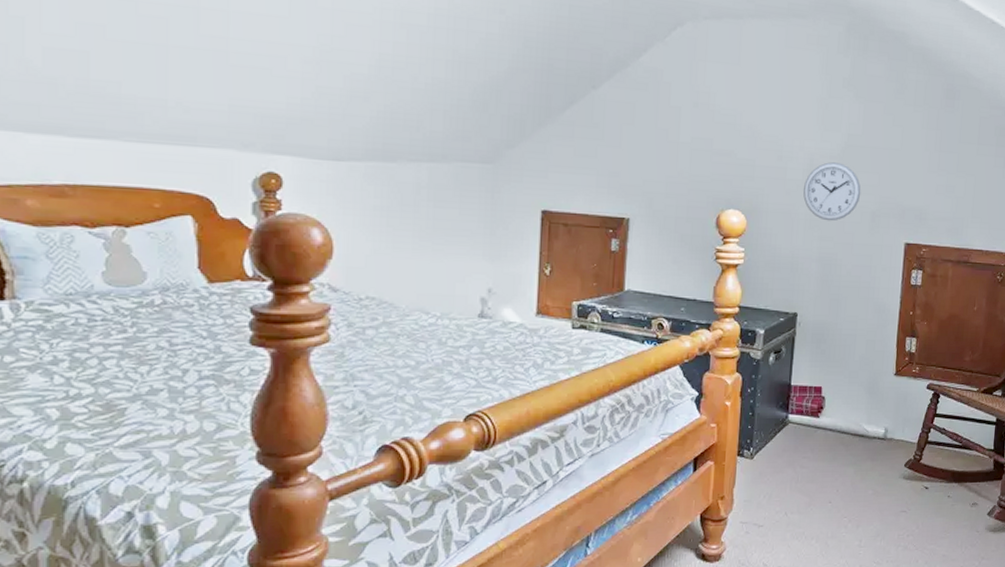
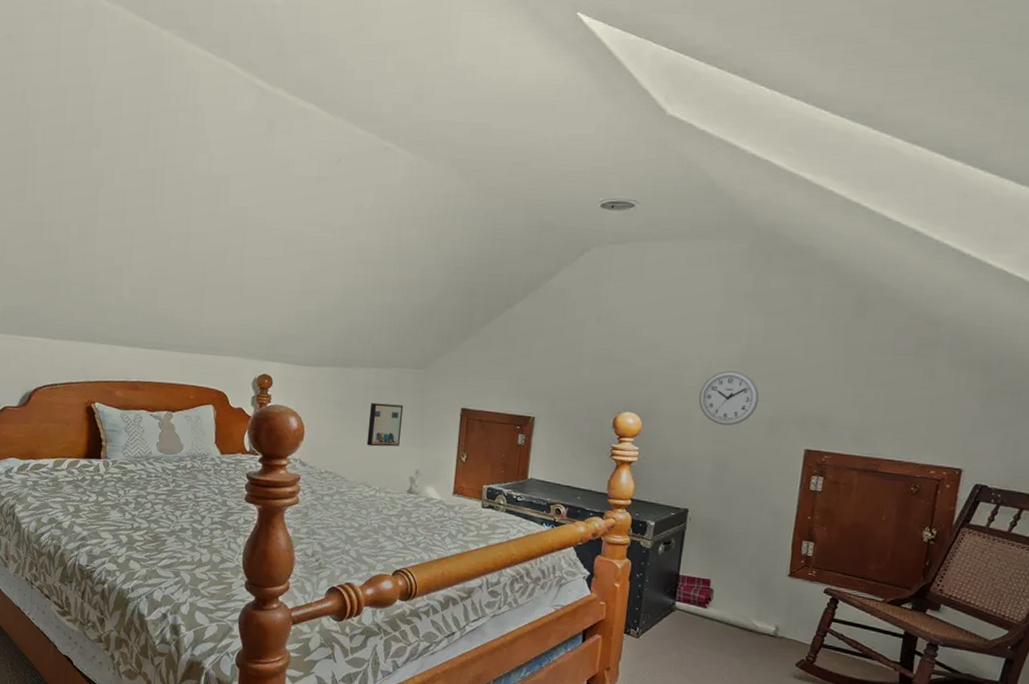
wall art: none [421,206,468,262] -> present [366,402,404,447]

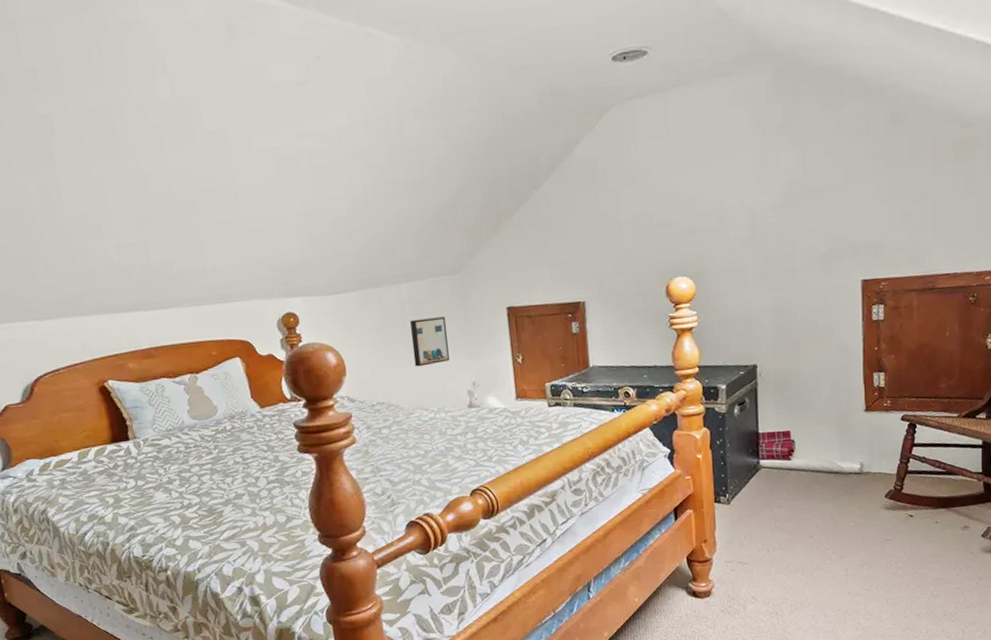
wall clock: present [698,371,760,426] -> none [747,212,809,272]

